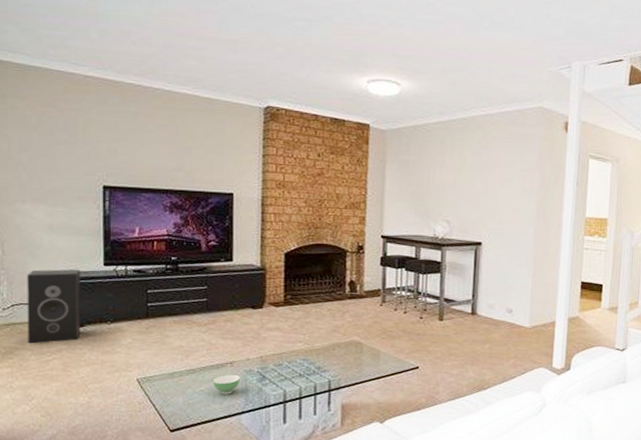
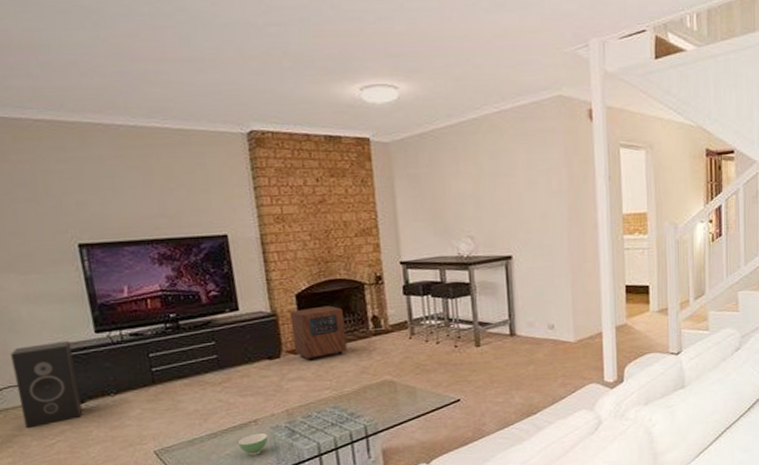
subwoofer: none [276,266,325,314] -> present [290,305,348,361]

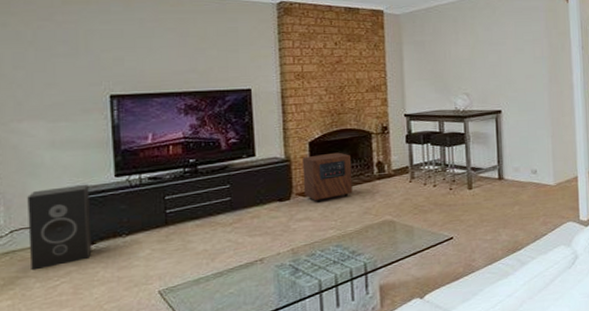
bowl: present [237,432,269,456] -> none [242,271,273,294]

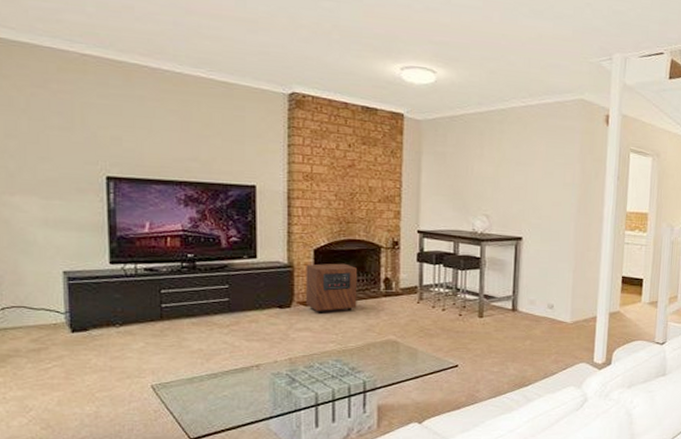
speaker: present [27,184,92,269] -> none [19,267,85,349]

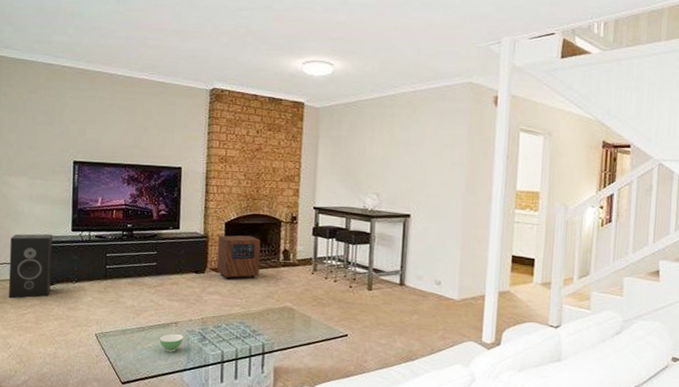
speaker: none [19,267,85,349] -> present [9,233,53,298]
bowl: none [236,377,269,399] -> present [159,333,184,352]

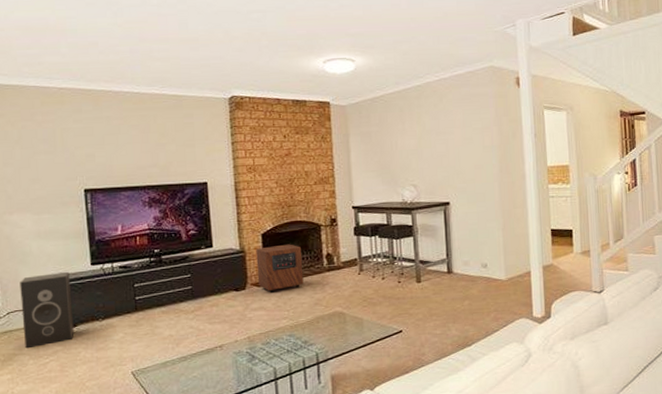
bowl: present [159,333,184,352] -> none [204,357,232,378]

